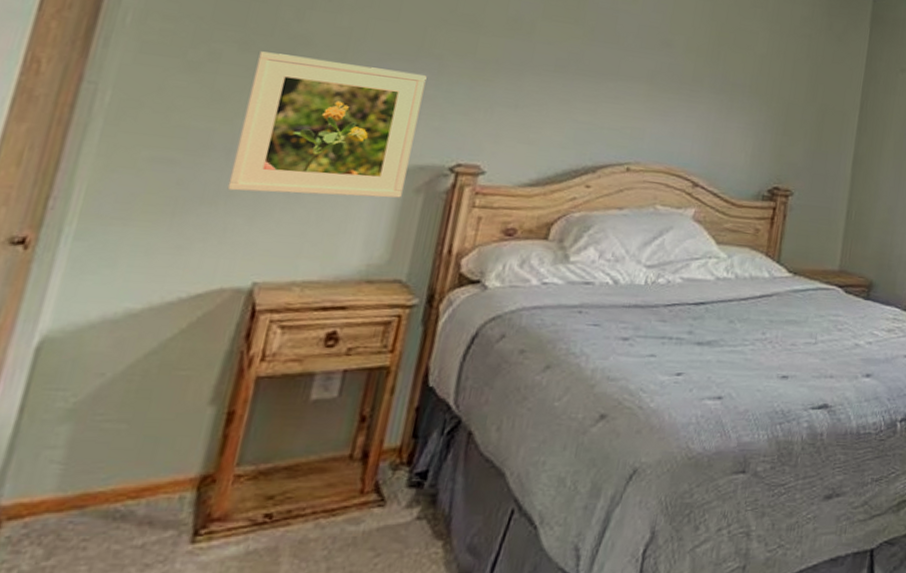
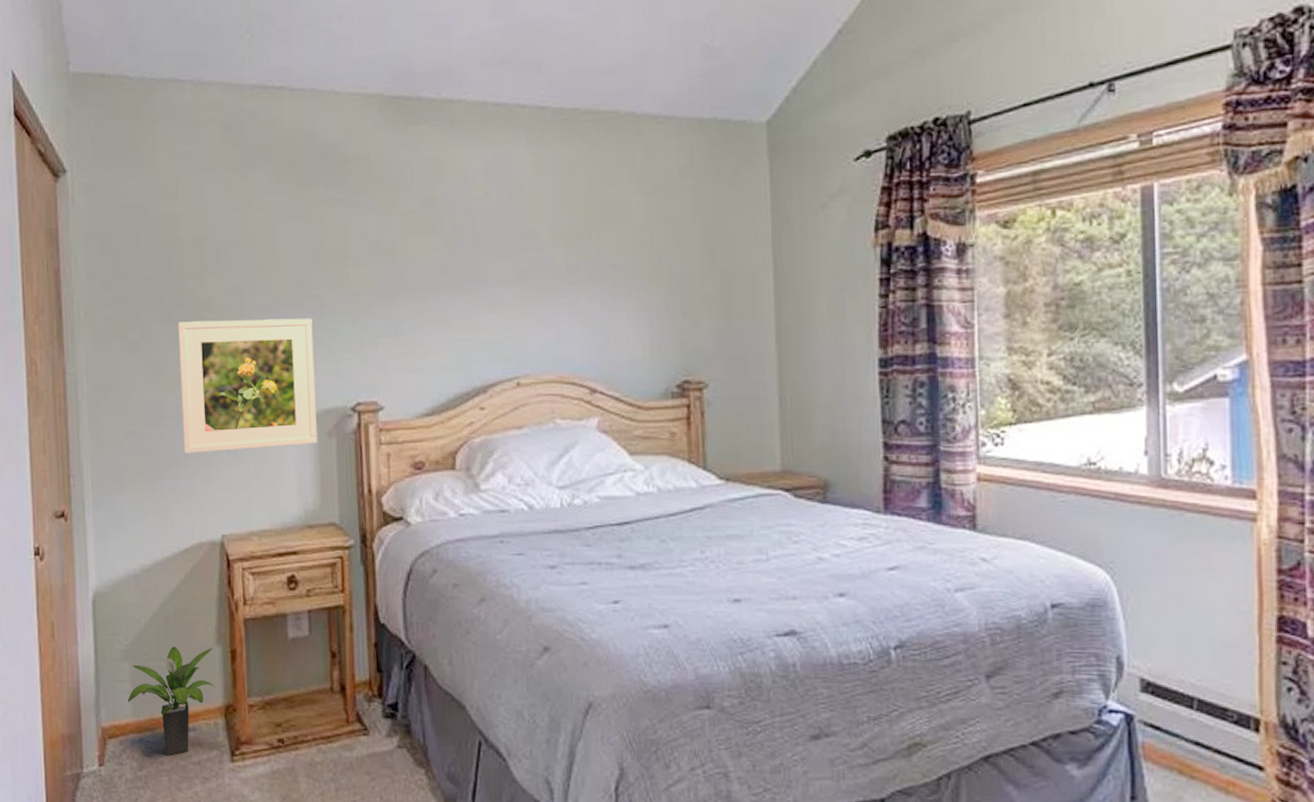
potted plant: none [53,405,204,540] -> present [127,646,216,756]

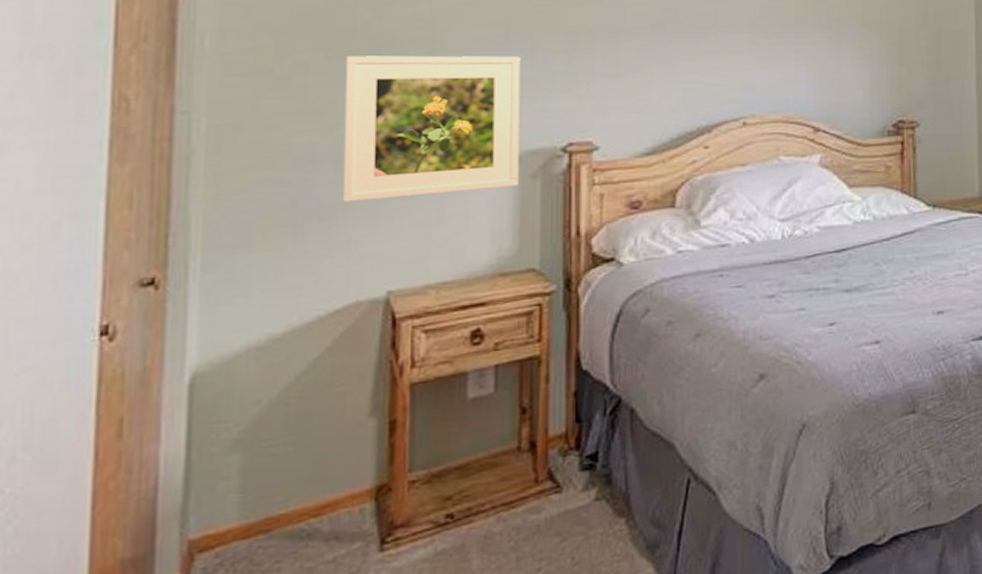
potted plant: present [127,646,216,756] -> none [232,422,365,560]

